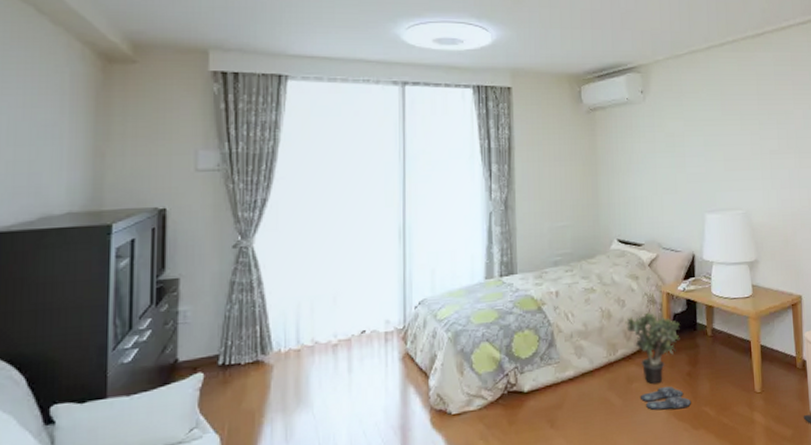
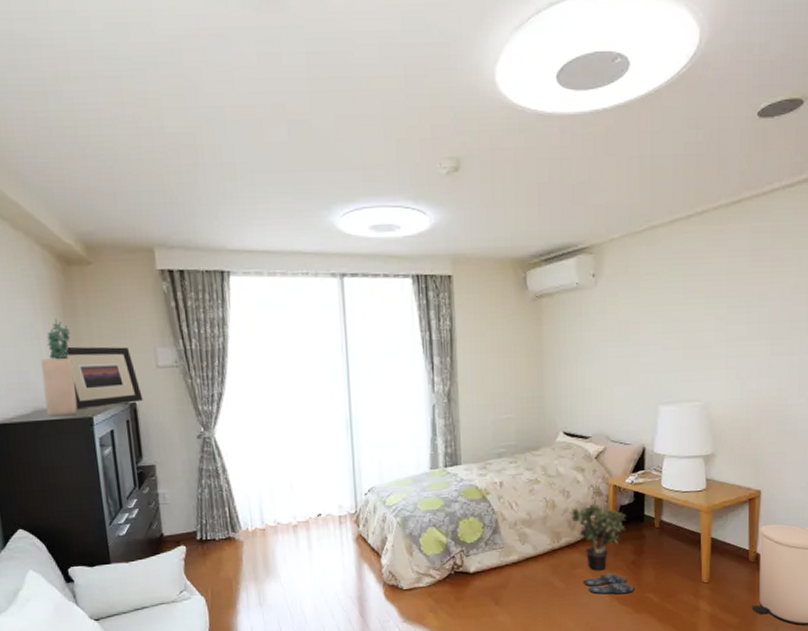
vase: none [56,117,101,224] -> present [41,319,78,417]
picture frame: none [82,147,175,216] -> present [58,346,143,410]

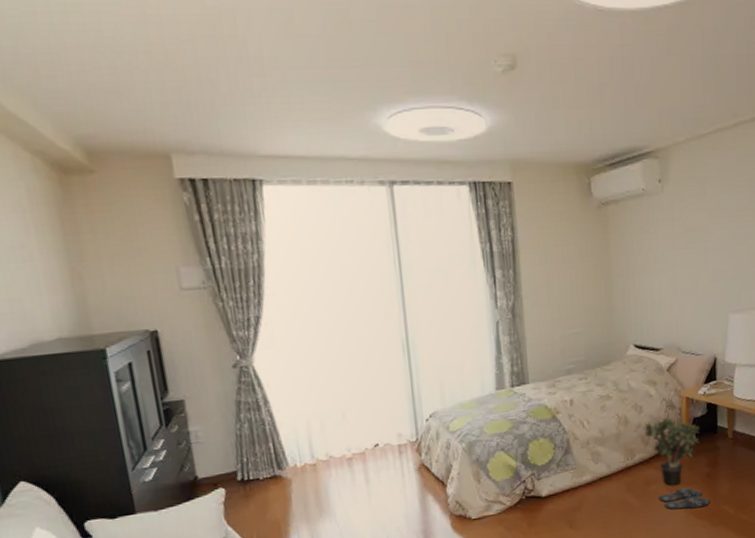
vase: present [41,319,78,417] -> none [37,237,87,351]
picture frame: present [58,346,143,410] -> none [58,267,166,341]

